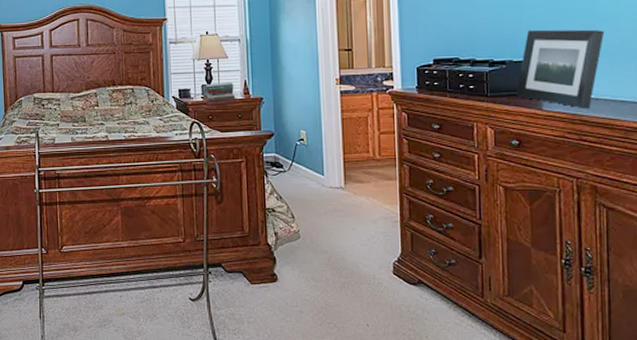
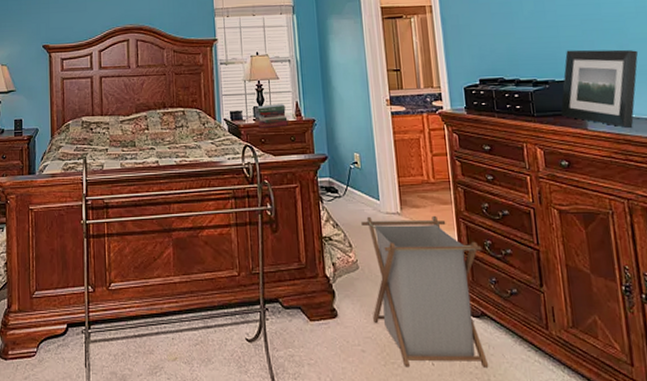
laundry basket: none [305,190,424,329] -> present [361,215,489,368]

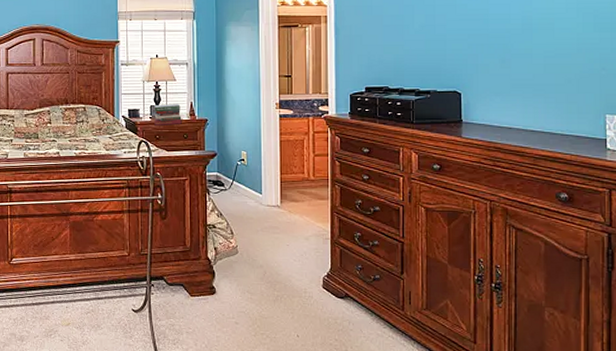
laundry basket: present [361,215,489,368] -> none [244,208,352,340]
picture frame: present [561,49,639,129] -> none [439,63,519,138]

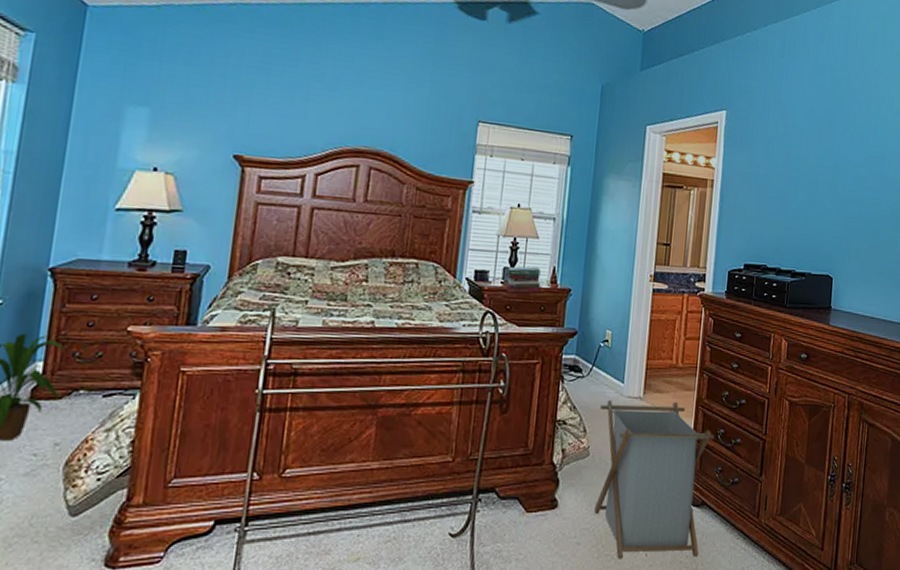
laundry basket: none [244,208,352,340] -> present [594,399,715,559]

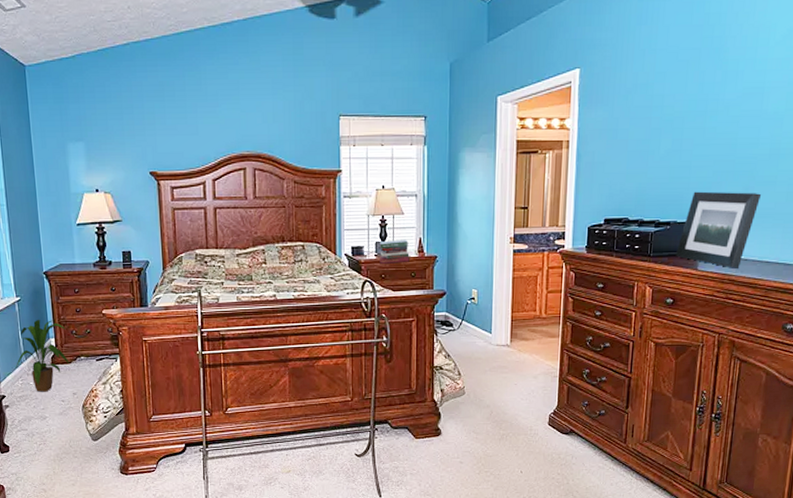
laundry basket: present [594,399,715,559] -> none [472,347,580,475]
picture frame: none [810,244,885,327] -> present [676,191,762,270]

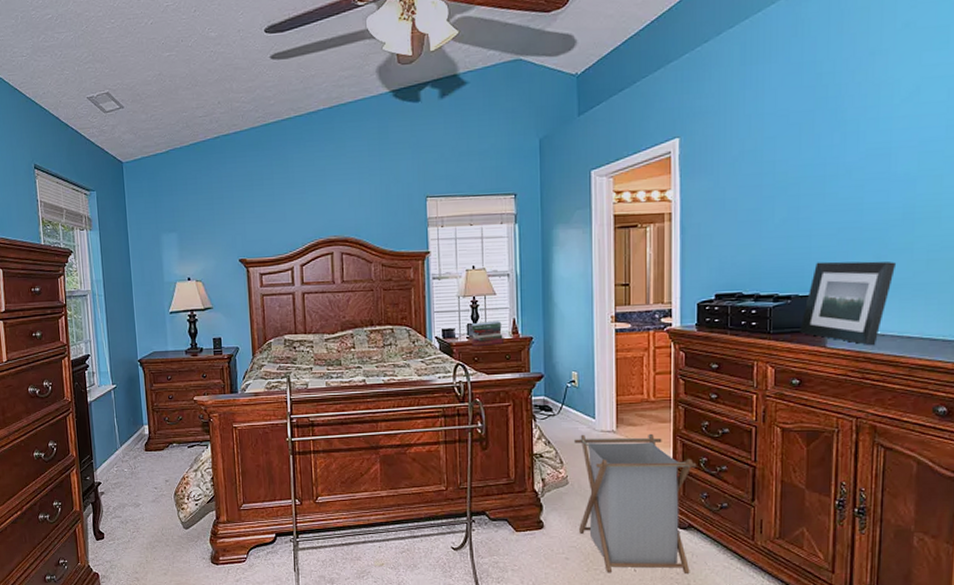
house plant: present [15,319,70,392] -> none [111,406,163,479]
laundry basket: none [472,347,580,475] -> present [574,433,697,573]

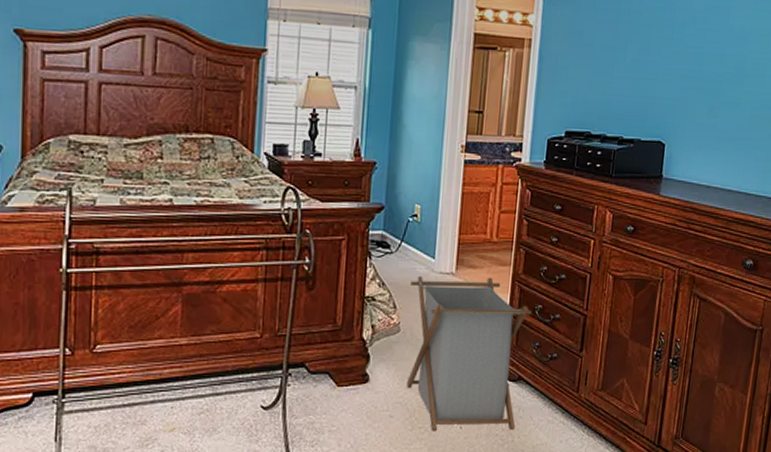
books: present [471,320,503,346] -> none [307,139,344,168]
picture frame: present [800,261,897,346] -> none [638,107,726,197]

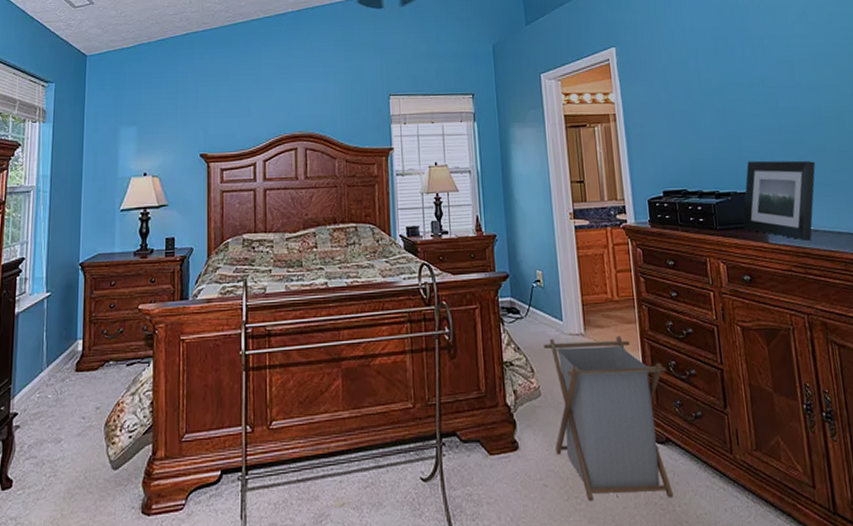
picture frame: none [638,107,726,197] -> present [742,160,816,242]

